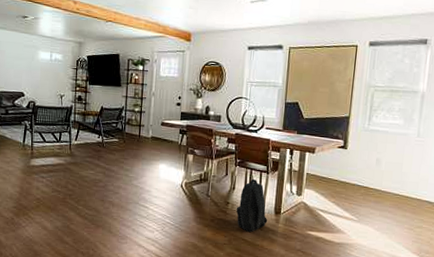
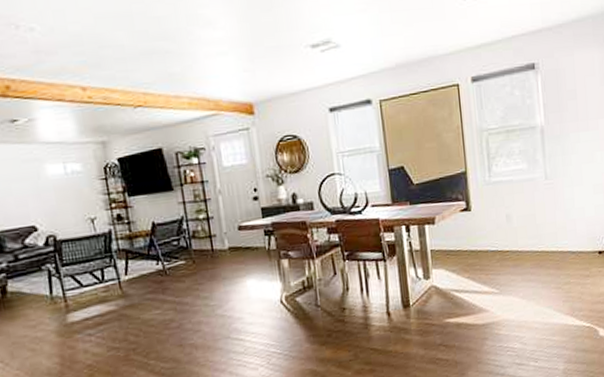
backpack: present [236,178,267,233] -> none [355,271,396,339]

